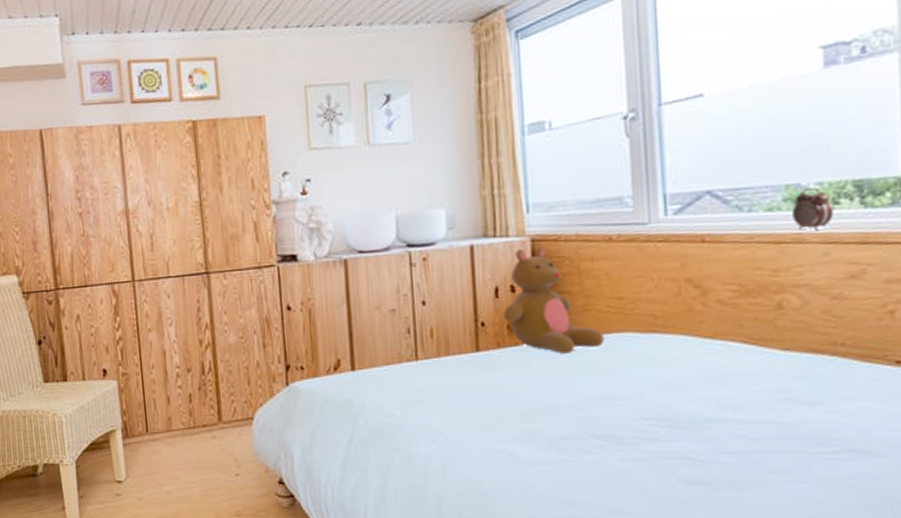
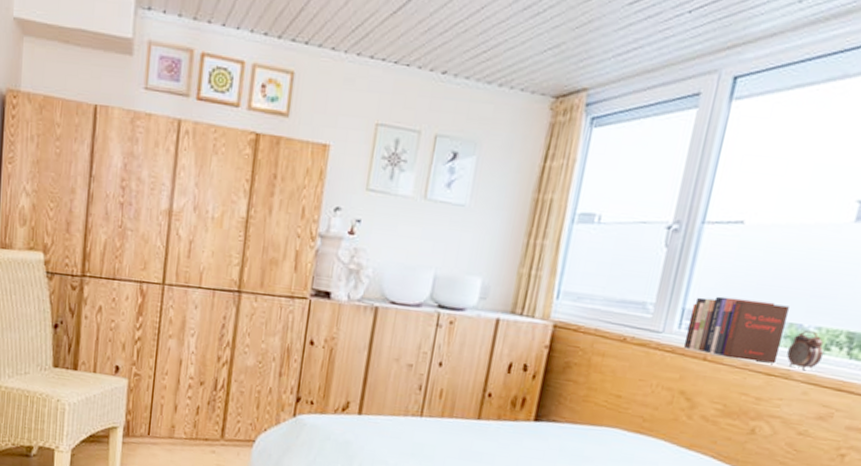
teddy bear: present [503,246,605,355] -> none [510,332,596,438]
books: none [673,168,784,235] -> present [683,296,789,364]

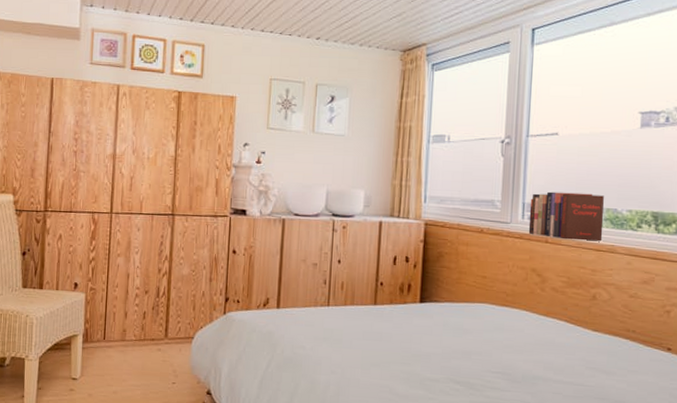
alarm clock: present [786,330,824,371] -> none [608,213,637,245]

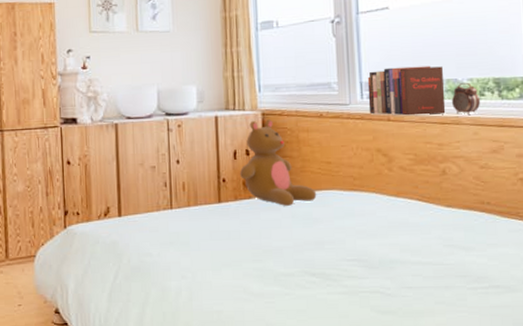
teddy bear: none [398,229,470,316] -> present [240,119,317,207]
alarm clock: none [608,213,637,245] -> present [451,82,480,115]

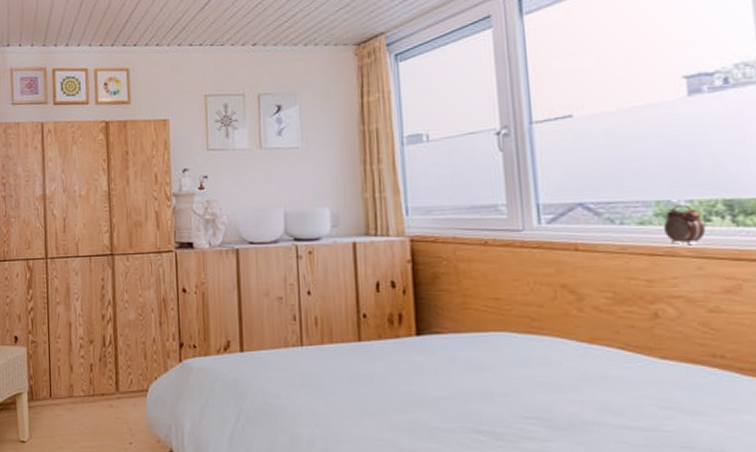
teddy bear: present [240,119,317,207] -> none [384,247,483,350]
books: present [367,66,446,116] -> none [546,184,656,245]

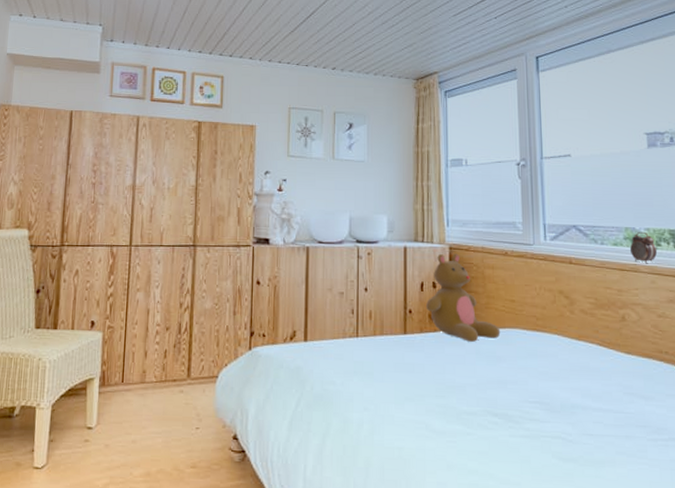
teddy bear: none [384,247,483,350] -> present [426,253,501,343]

